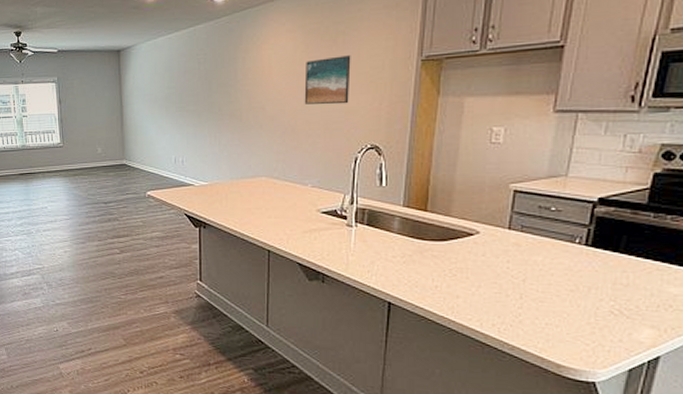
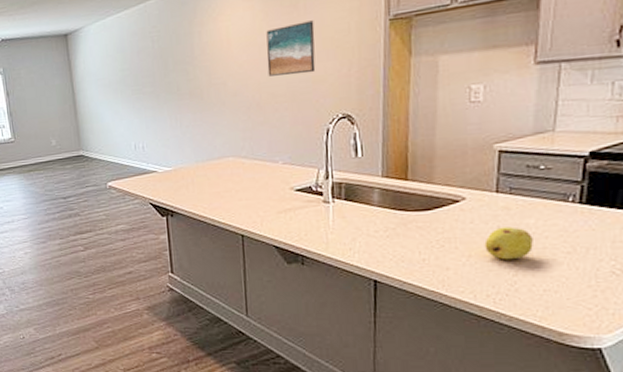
fruit: none [494,262,539,293] -> present [484,227,533,260]

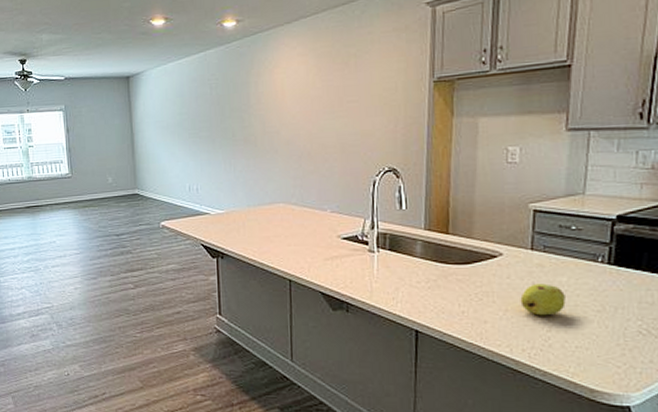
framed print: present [266,20,316,77] -> none [318,78,364,128]

